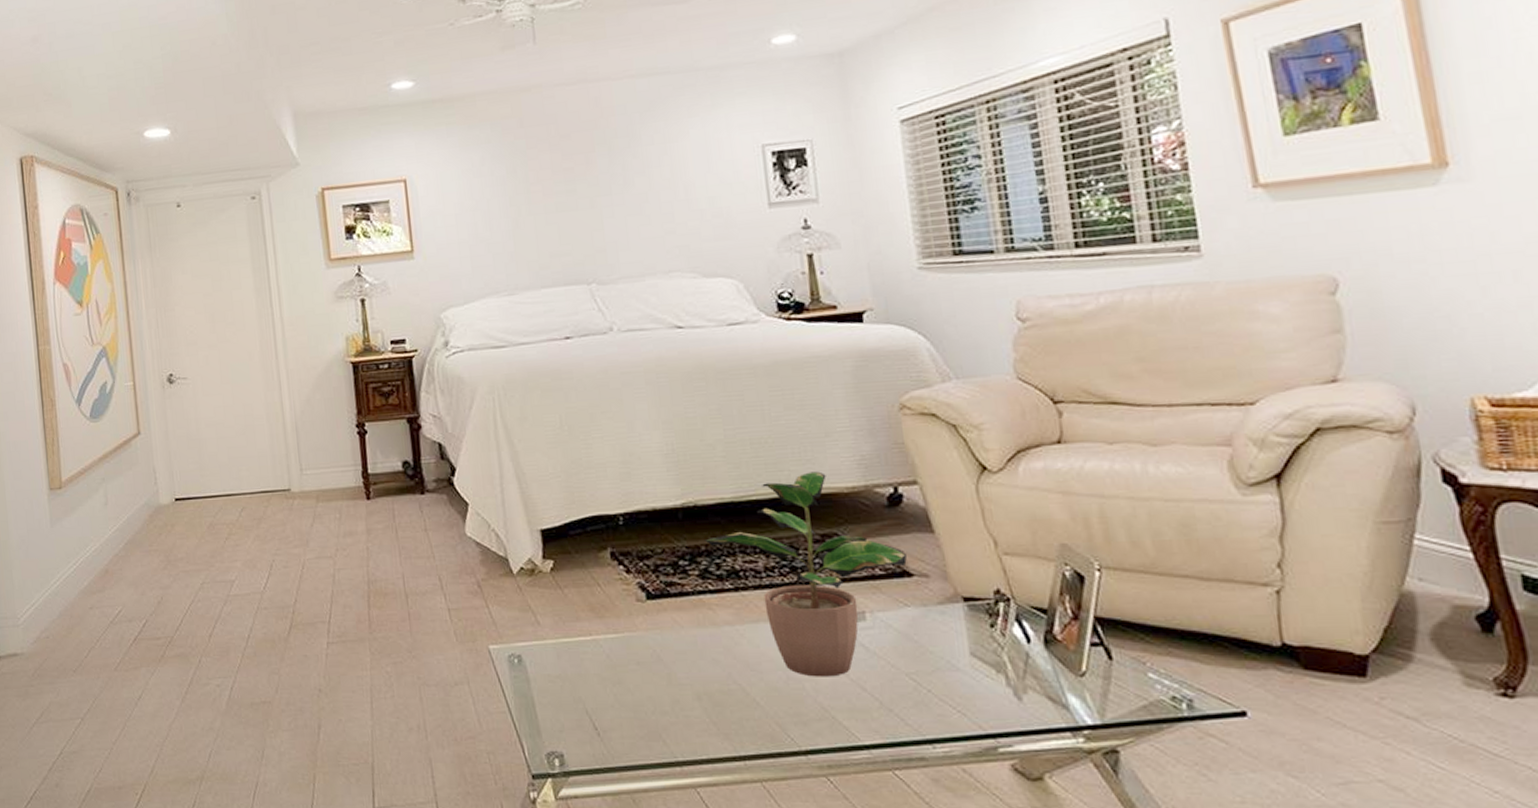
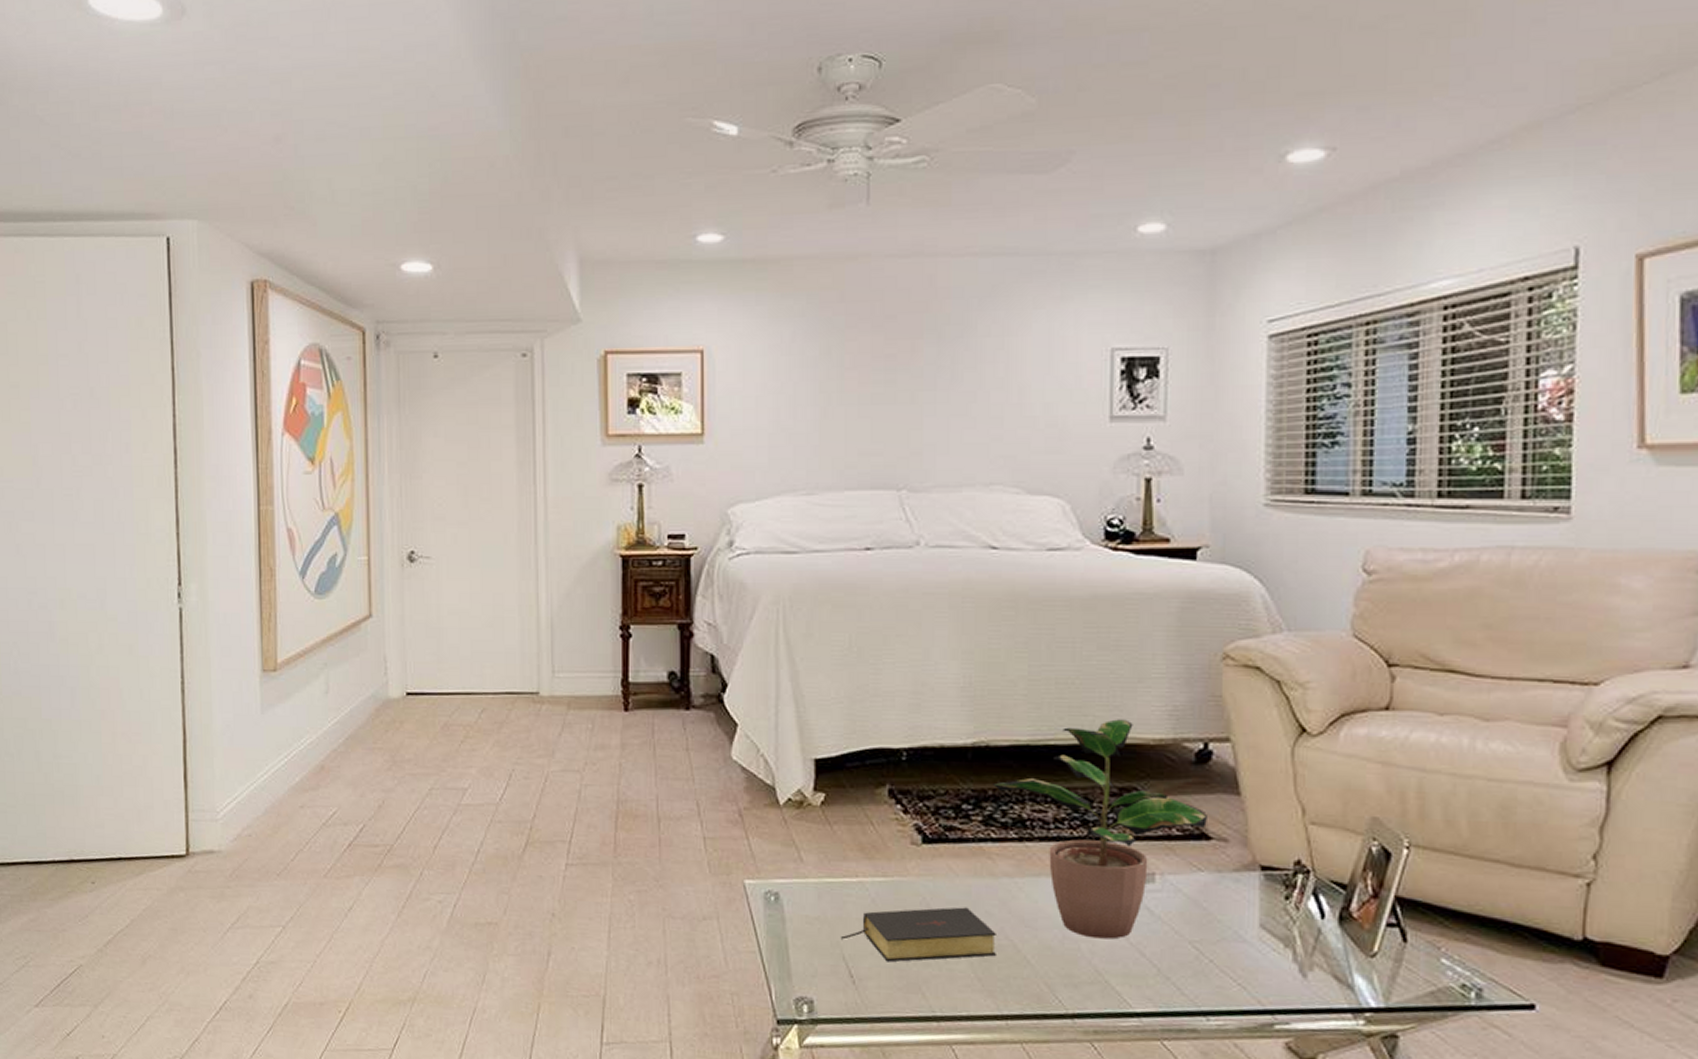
bible: none [581,656,727,713] -> present [840,907,996,962]

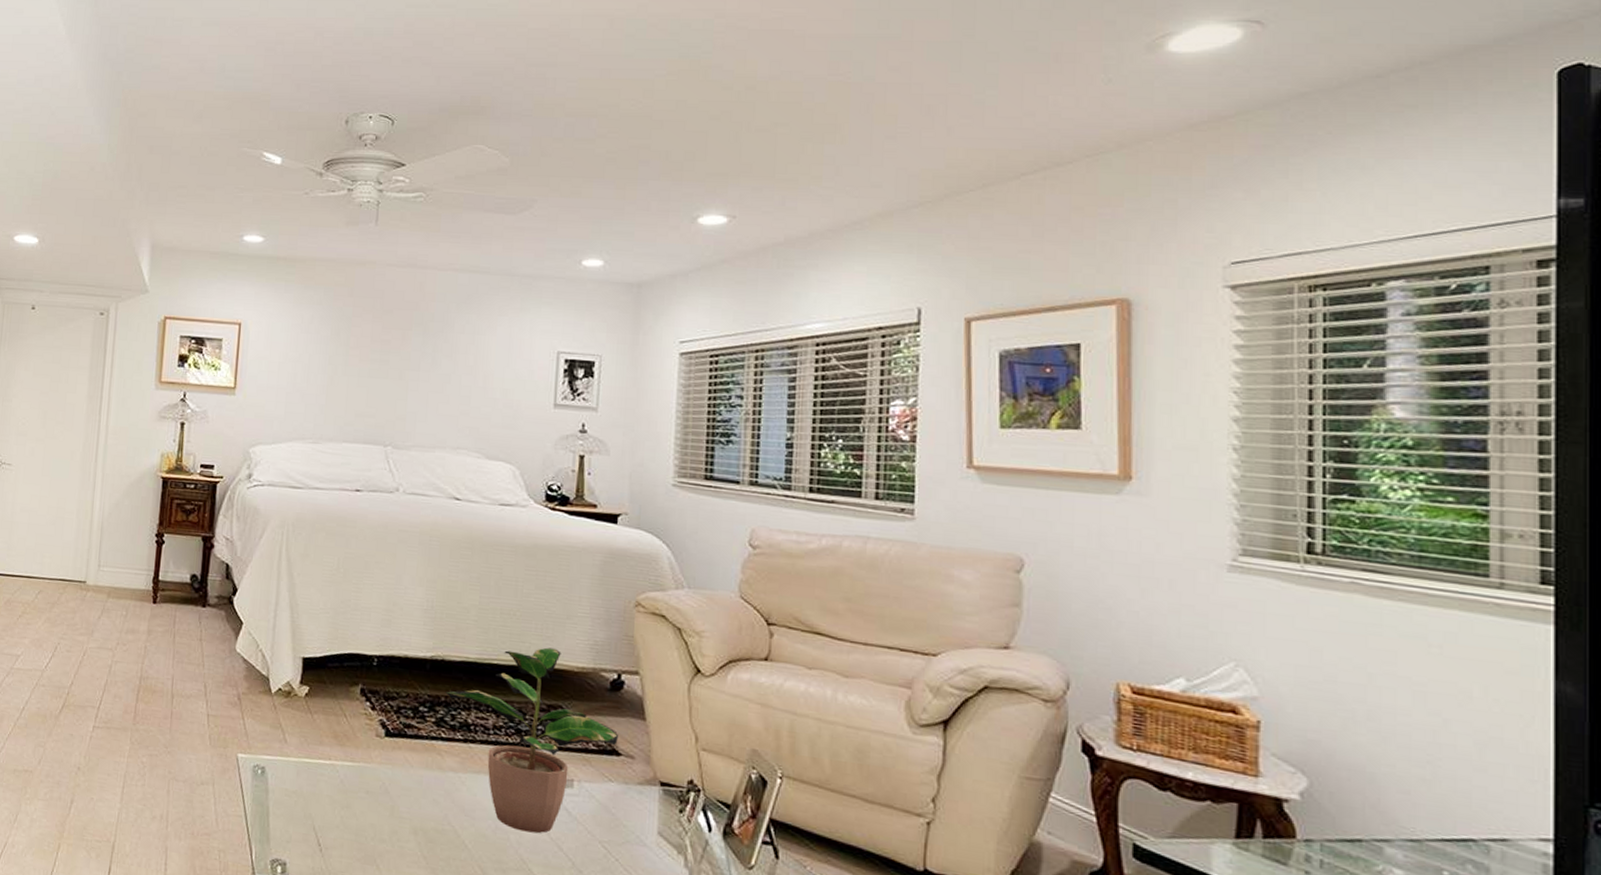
bible: present [840,907,996,962] -> none [312,790,441,839]

